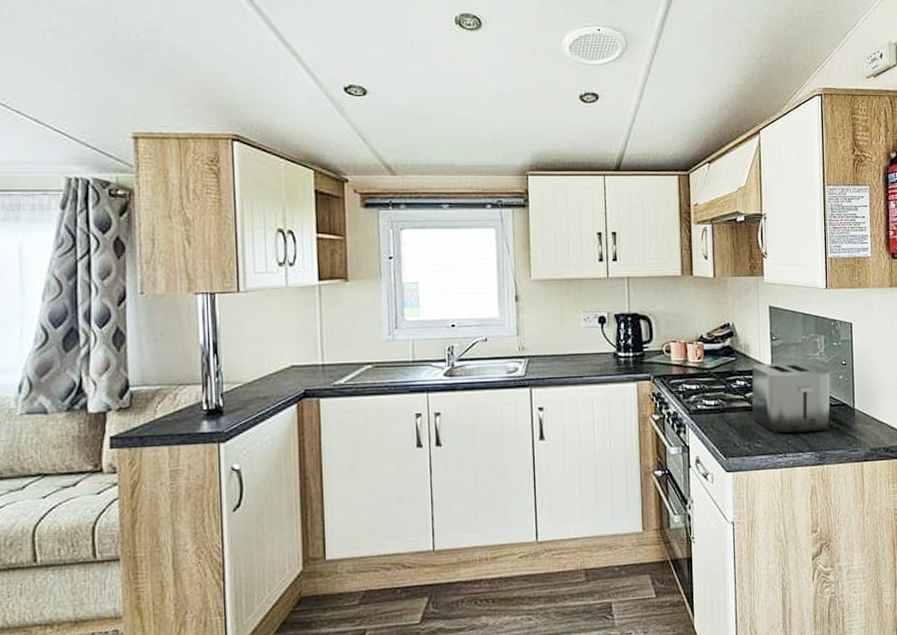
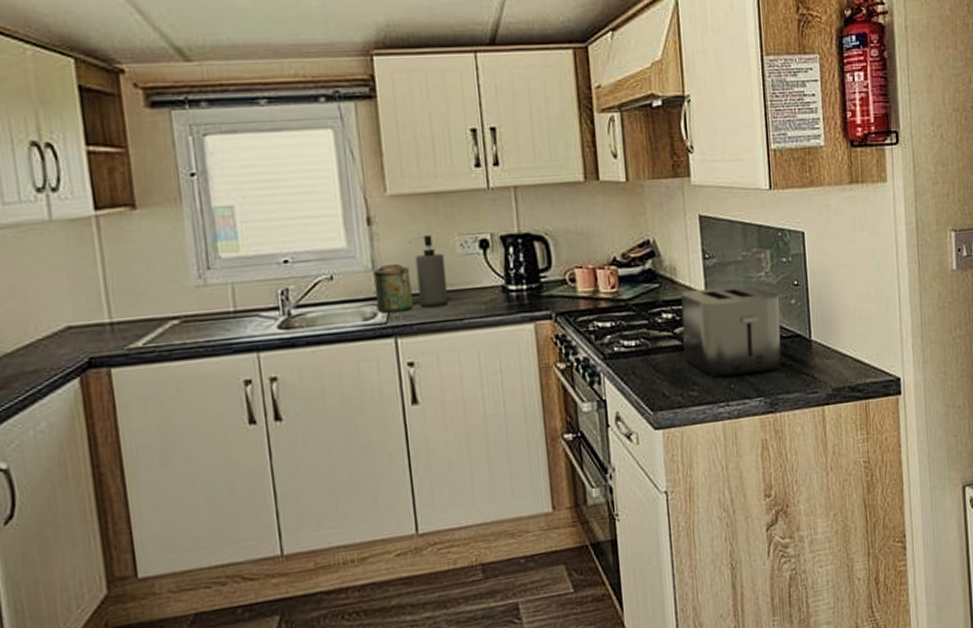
canister: none [517,332,545,370] -> present [373,264,413,315]
soap dispenser: none [545,311,572,367] -> present [408,235,449,309]

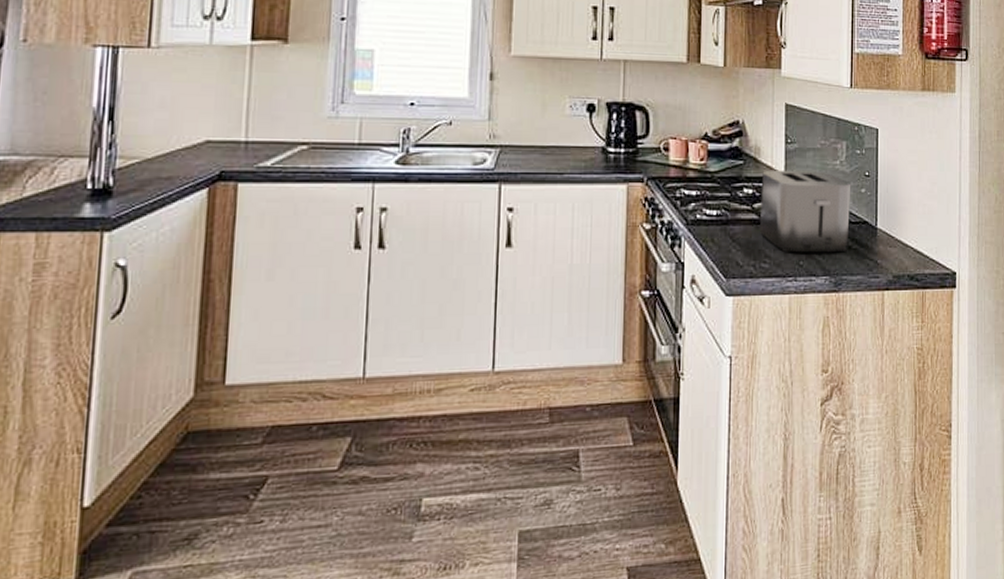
canister: present [373,264,413,315] -> none [487,117,521,162]
soap dispenser: present [408,235,449,309] -> none [524,94,554,161]

